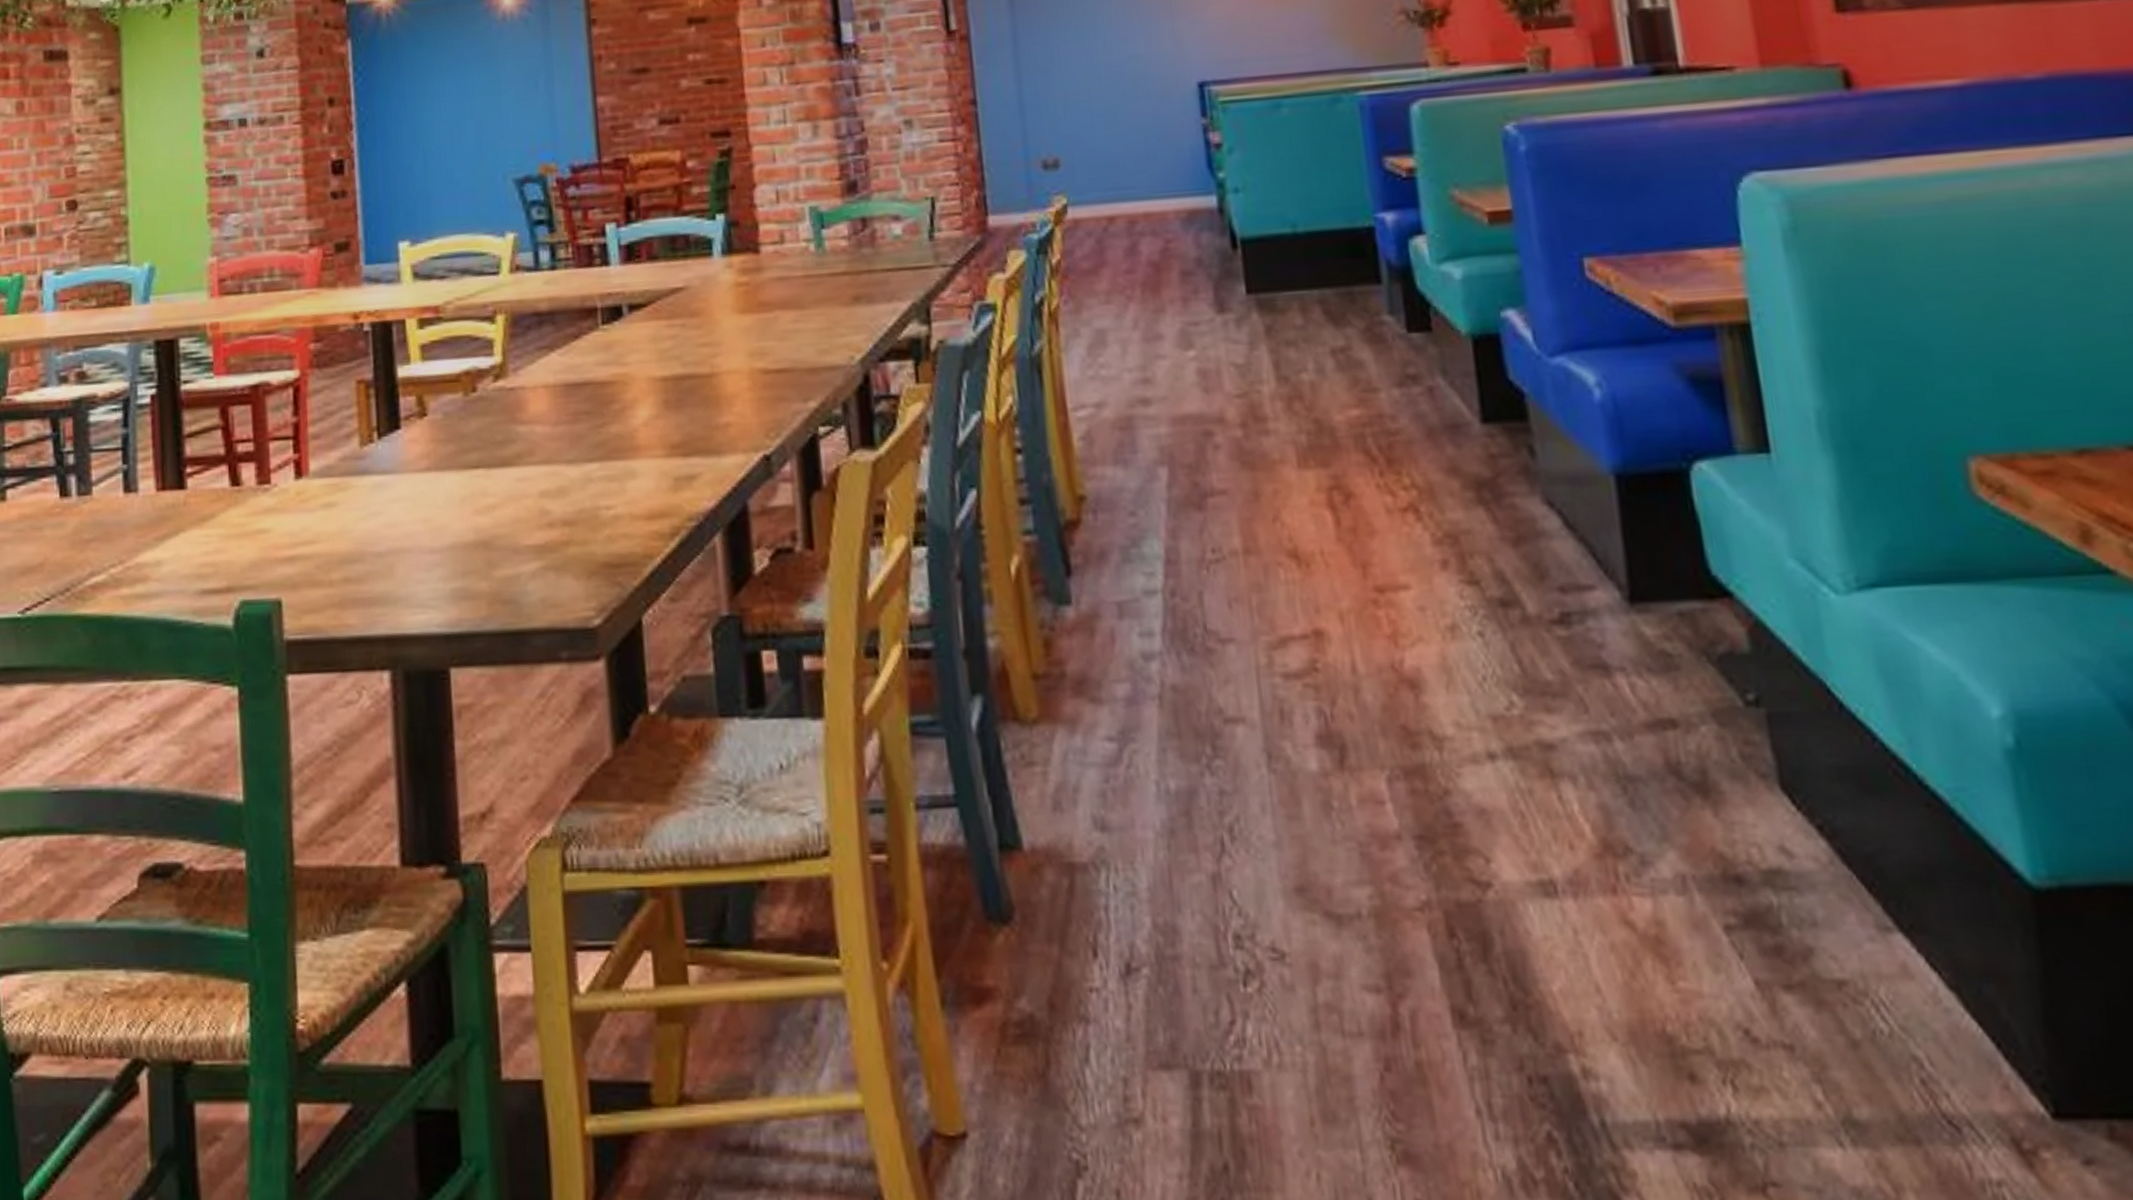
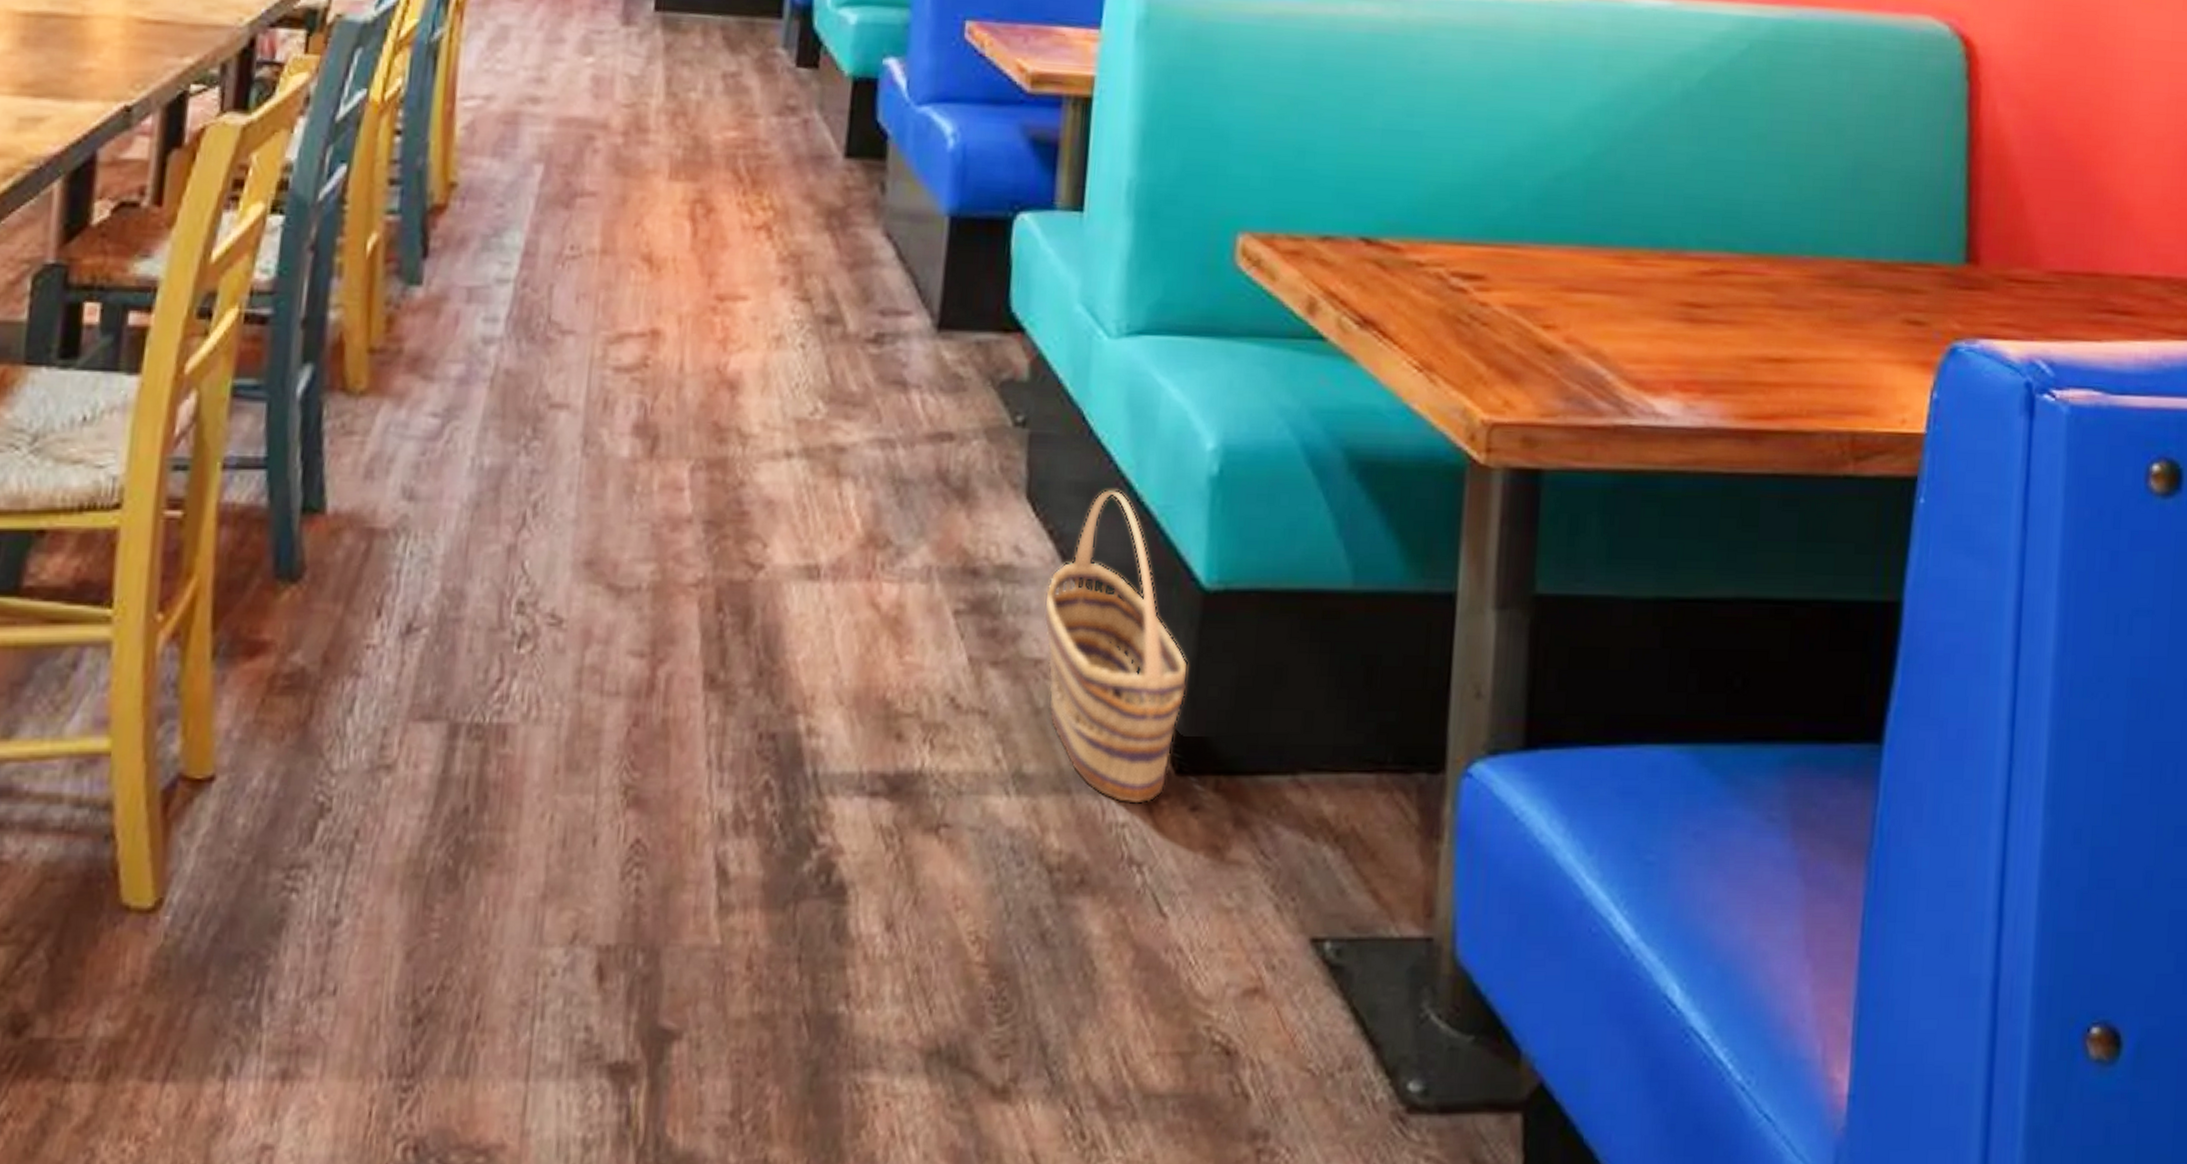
basket: none [1831,772,2044,1158] -> present [1044,489,1189,805]

